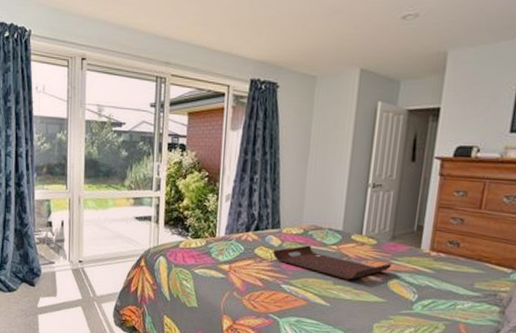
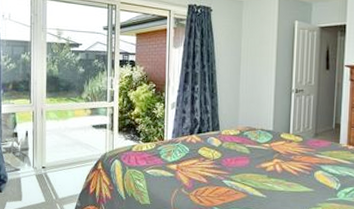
serving tray: present [273,245,391,280] -> none [214,144,316,173]

